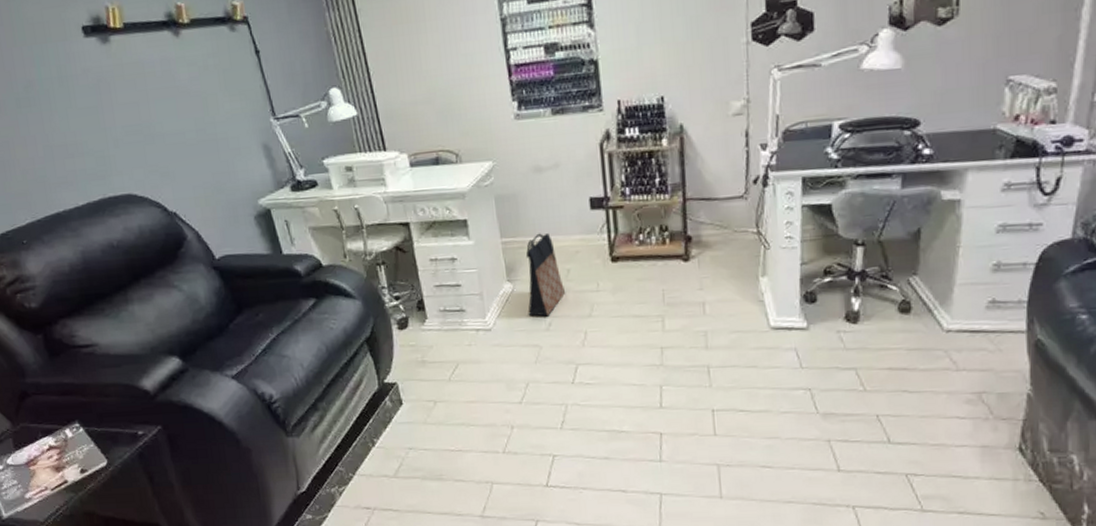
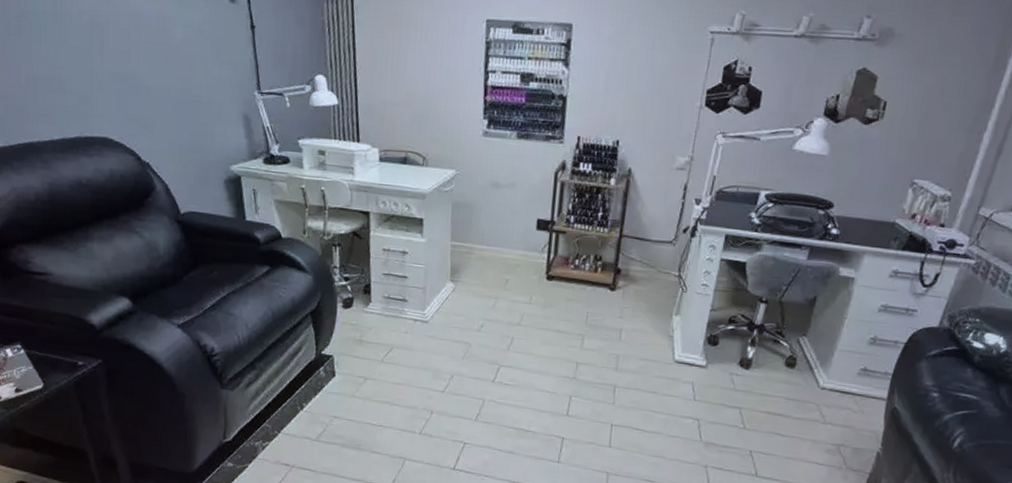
bag: present [525,233,566,317] -> none [464,242,501,319]

